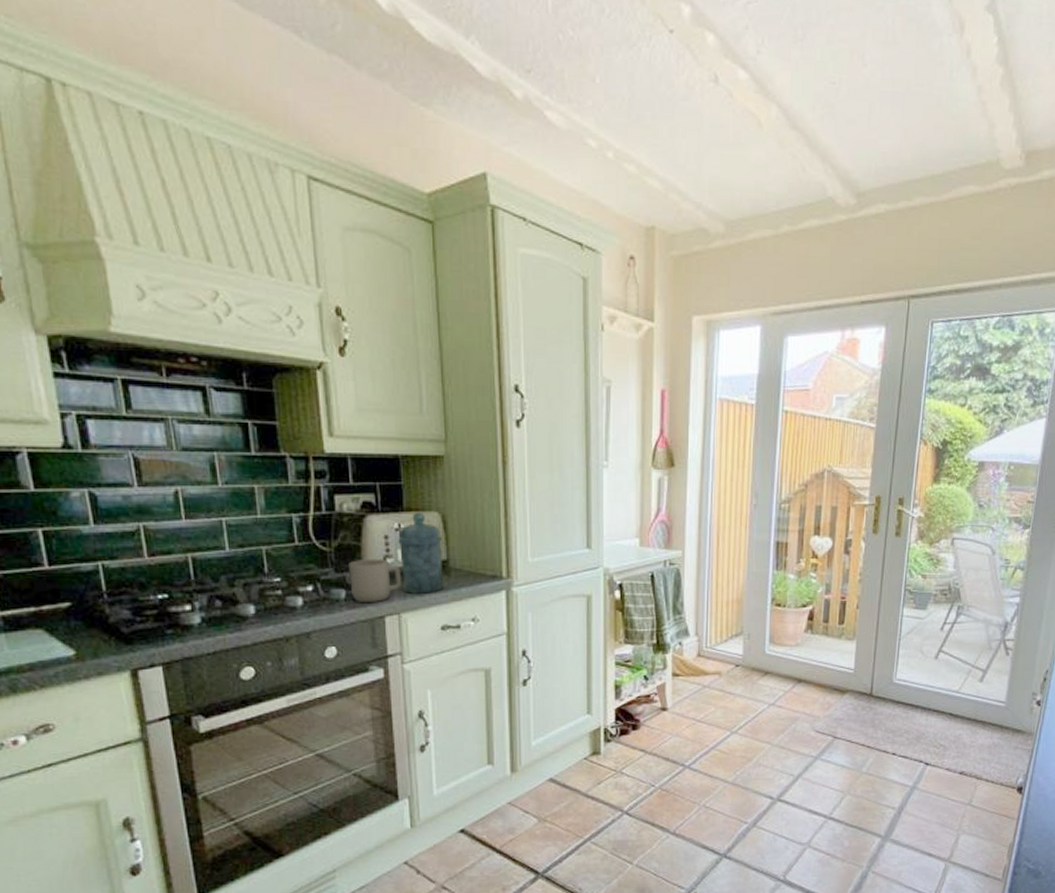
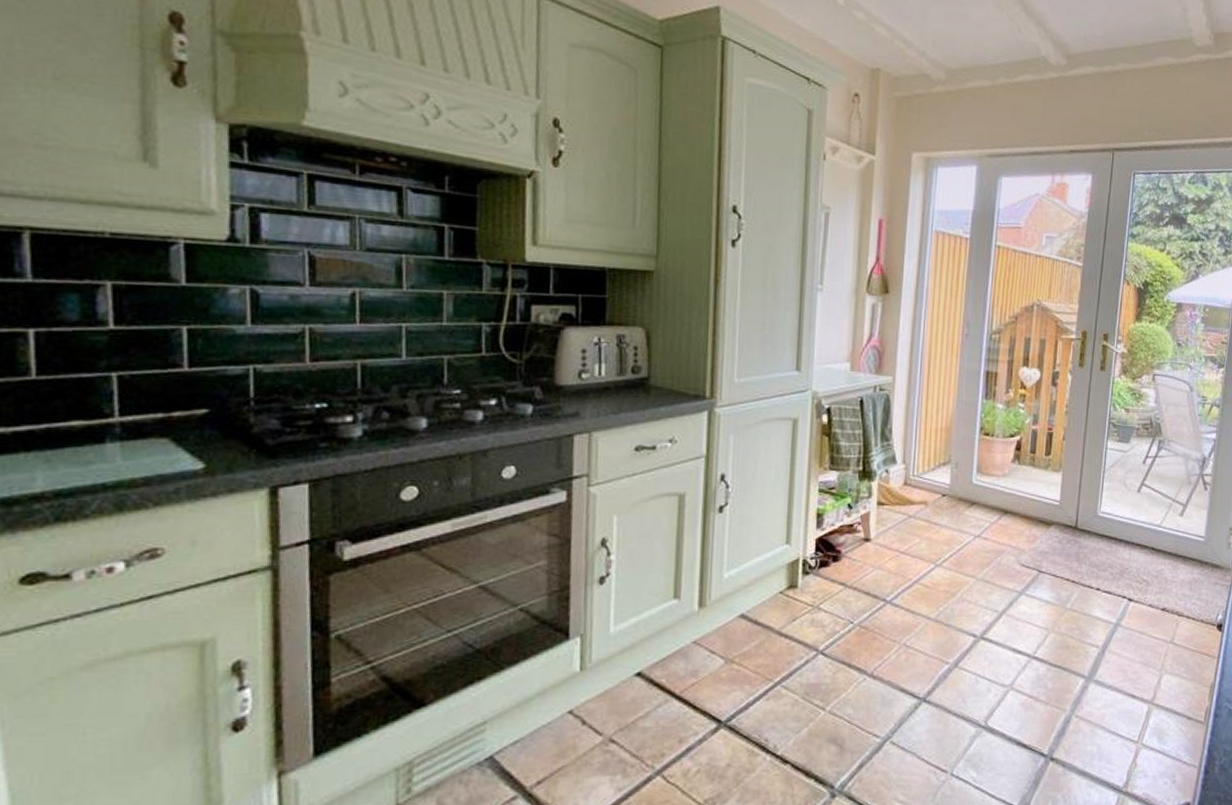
mug: present [349,558,401,603] -> none [538,372,596,420]
canister: present [398,512,443,594] -> none [596,326,644,412]

